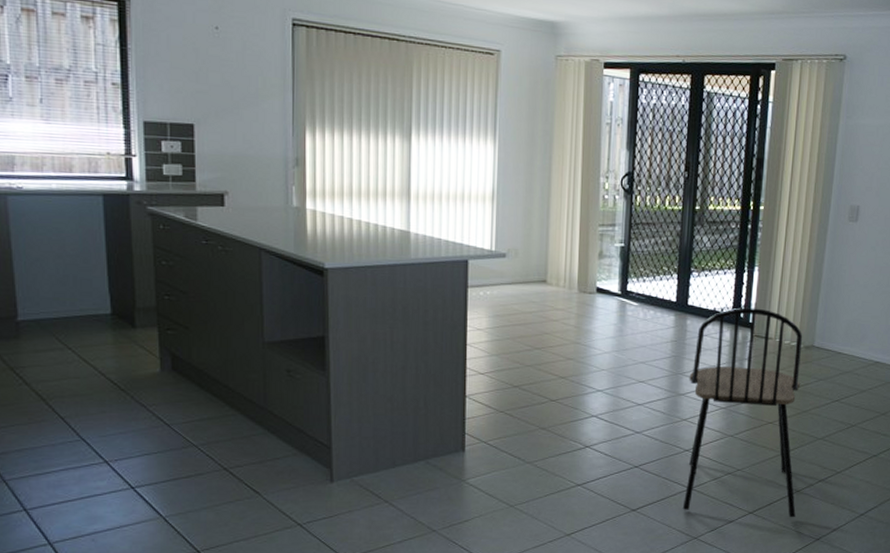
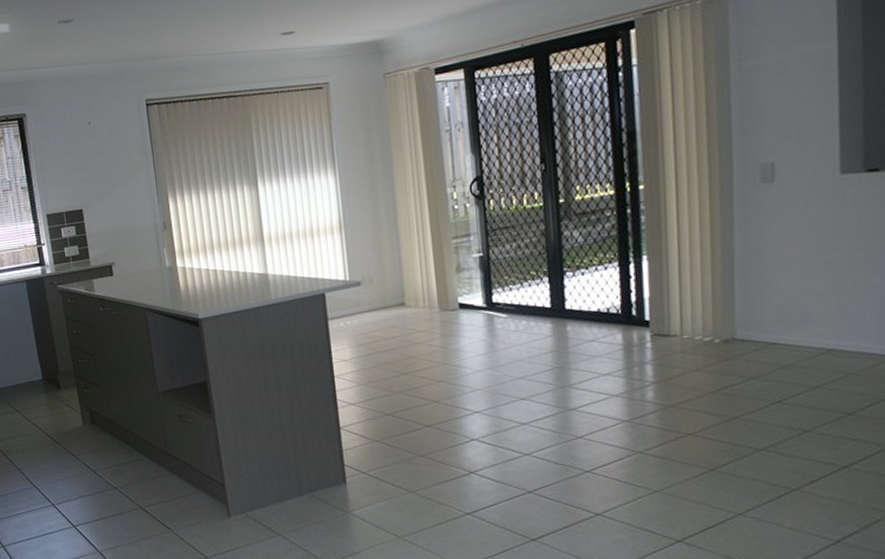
dining chair: present [682,307,803,518] -> none [578,302,741,547]

